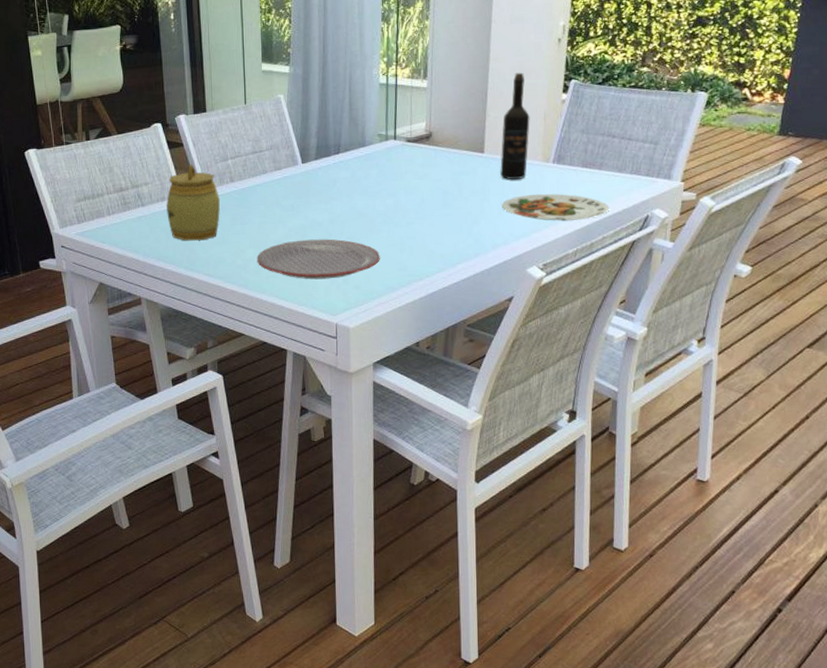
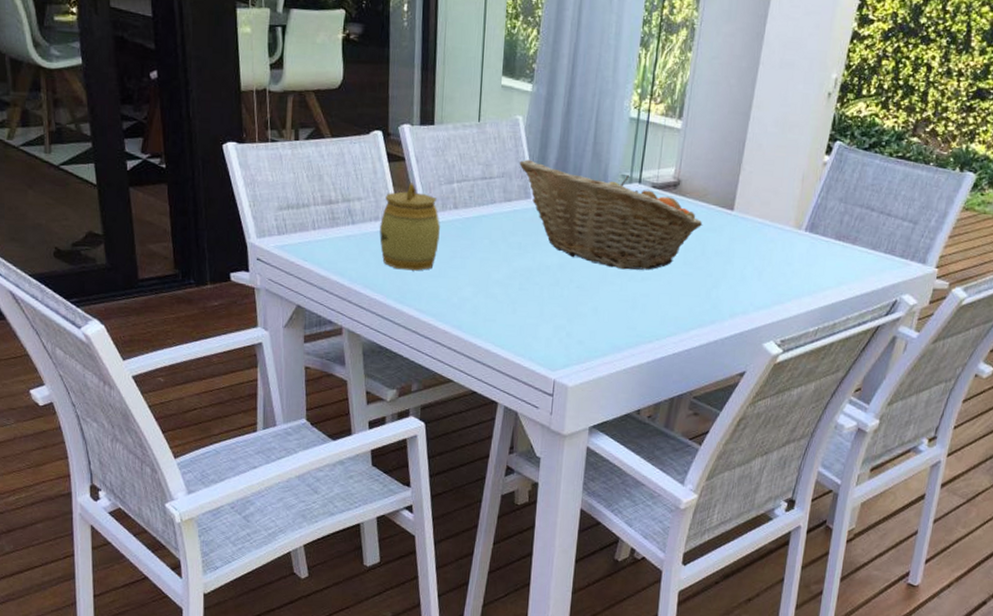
plate: present [257,239,380,280] -> none [474,283,609,331]
fruit basket: none [285,131,457,218] -> present [519,159,703,270]
wine bottle: present [500,72,530,180] -> none [748,125,788,244]
plate: present [502,194,609,221] -> none [746,262,858,297]

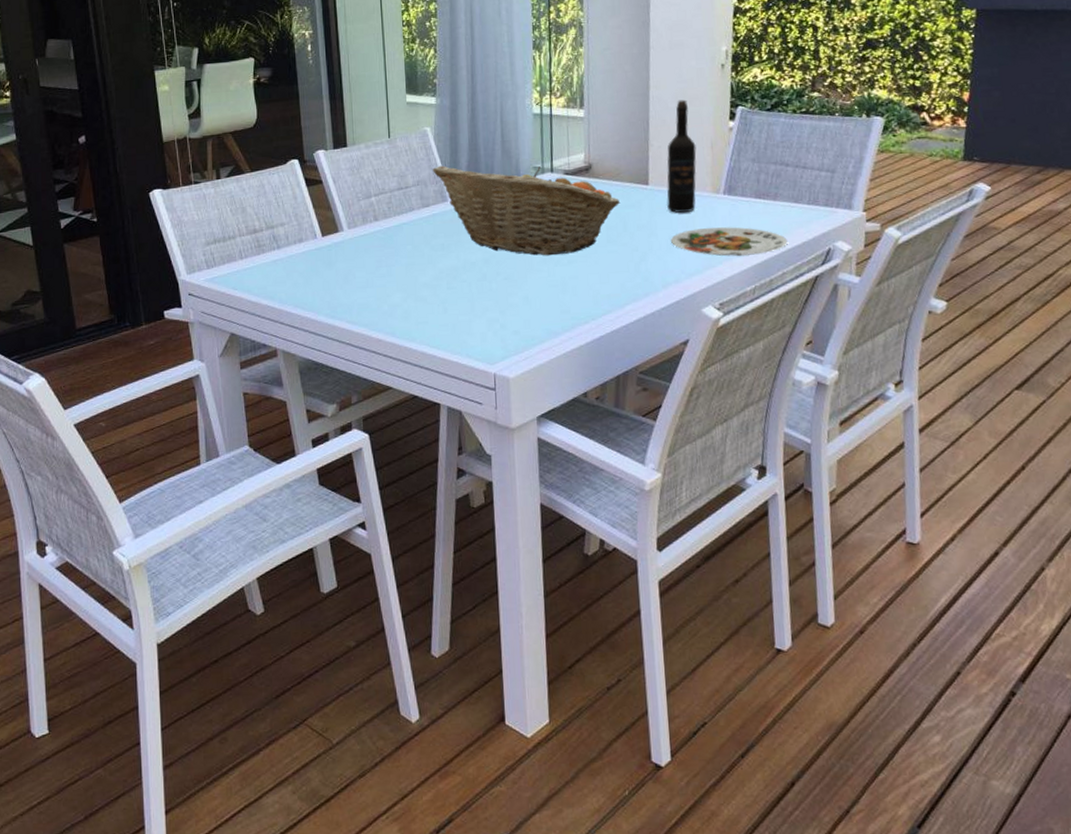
jar: present [379,183,440,271] -> none [304,202,364,286]
plate: none [746,262,858,297] -> present [671,227,788,256]
wine bottle: none [748,125,788,244] -> present [667,99,697,213]

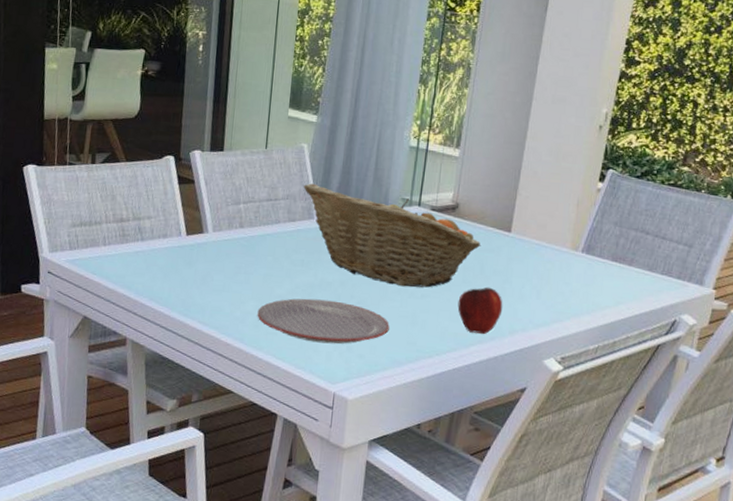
plate: none [405,280,541,326] -> present [257,298,390,344]
apple: none [606,243,652,293] -> present [457,287,503,335]
wine bottle: present [667,99,697,213] -> none [525,154,563,265]
plate: present [671,227,788,256] -> none [524,282,636,316]

